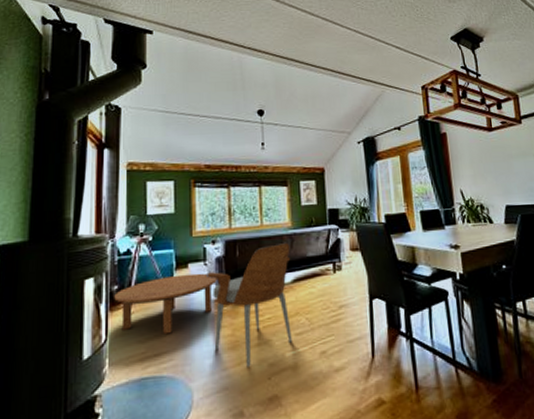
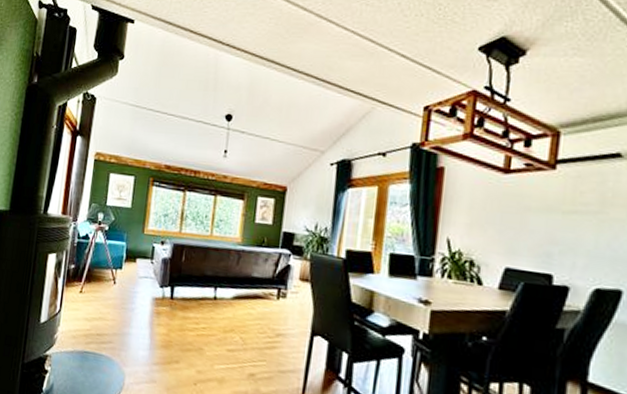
coffee table: present [114,273,217,335] -> none [70,266,161,319]
armchair: present [205,243,292,367] -> none [149,257,237,368]

